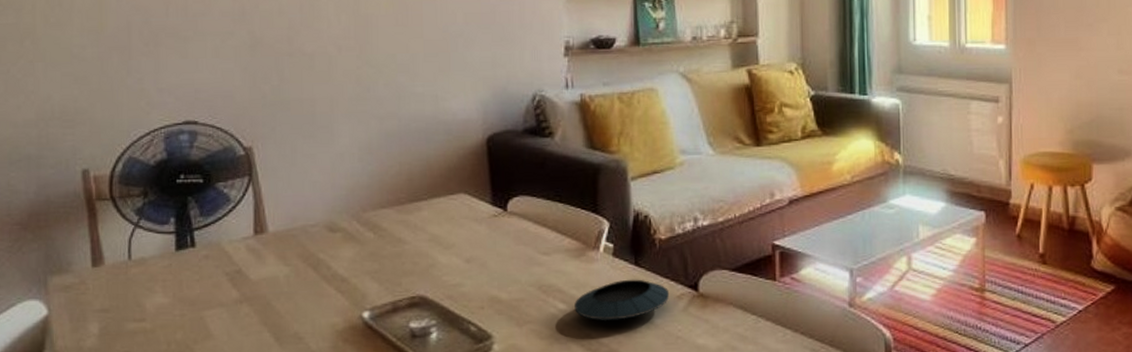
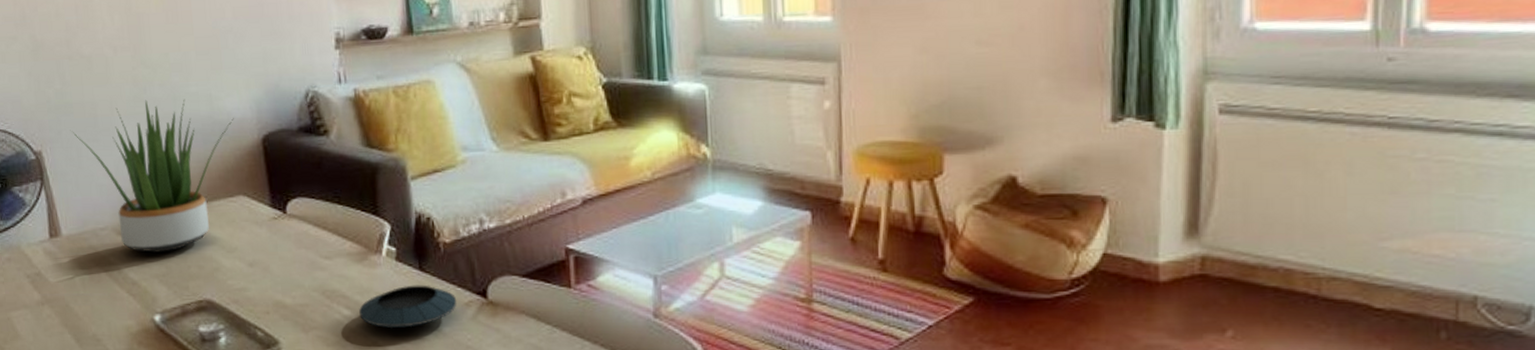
potted plant: none [285,98,459,249] -> present [70,99,234,253]

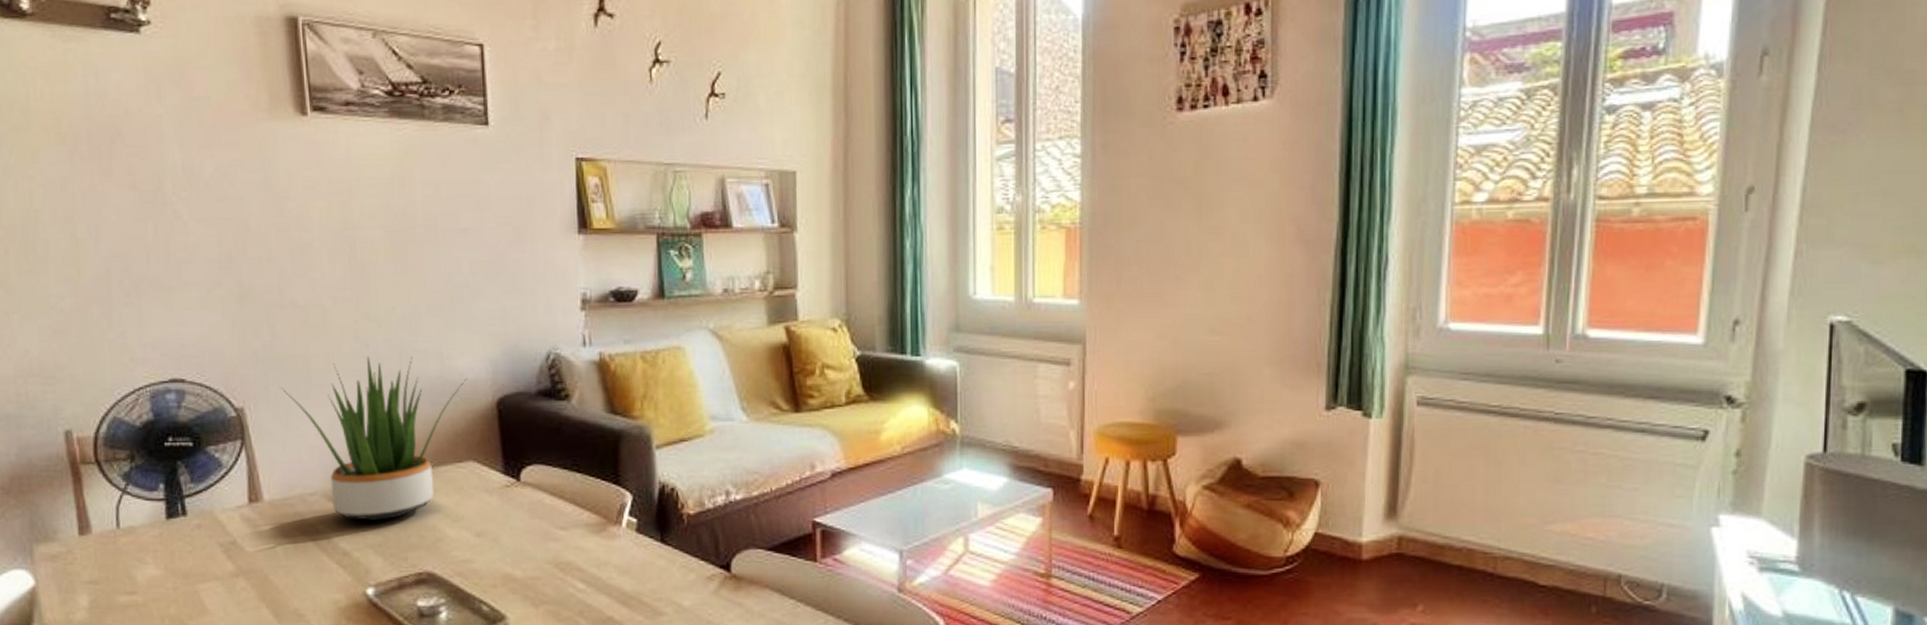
saucer: present [359,285,457,329] -> none [595,557,699,603]

